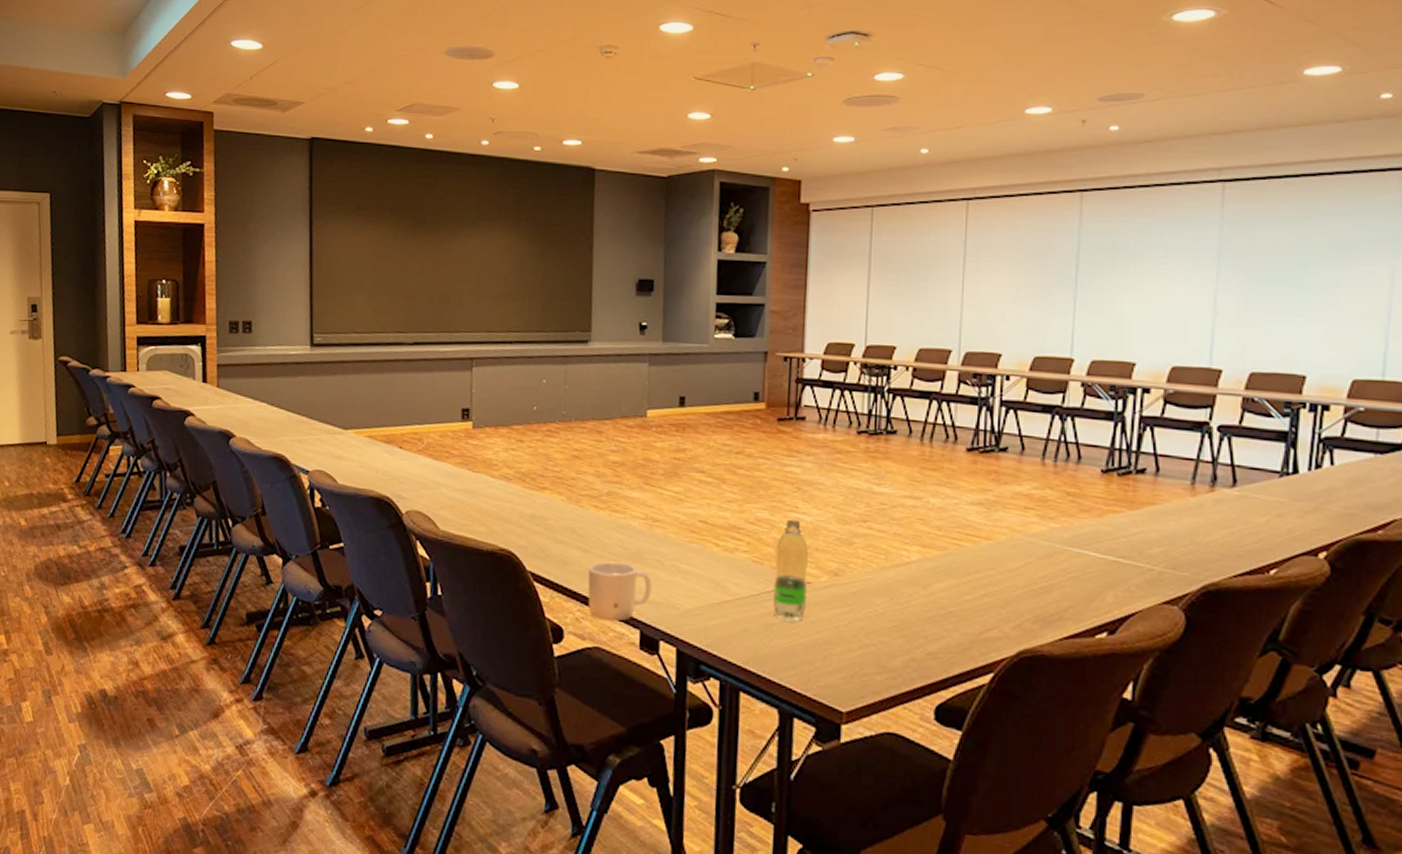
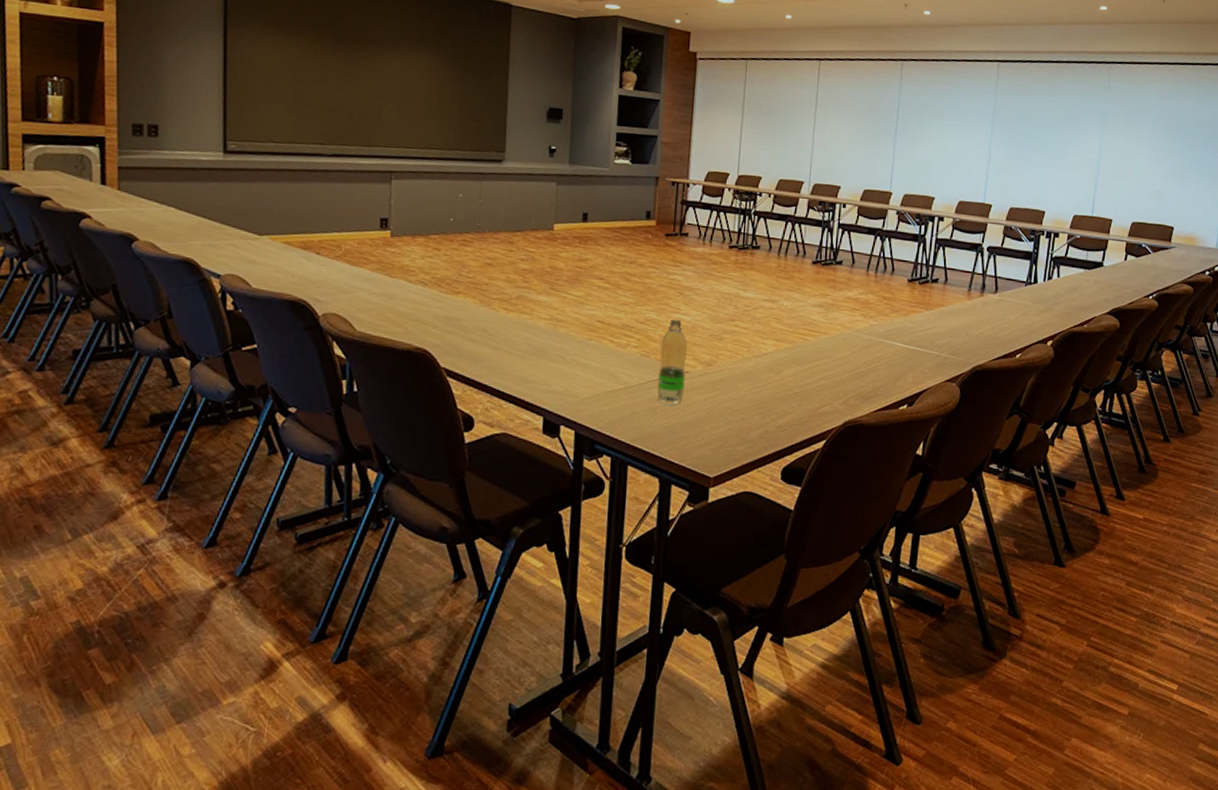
mug: present [587,561,652,622] -> none [497,357,555,410]

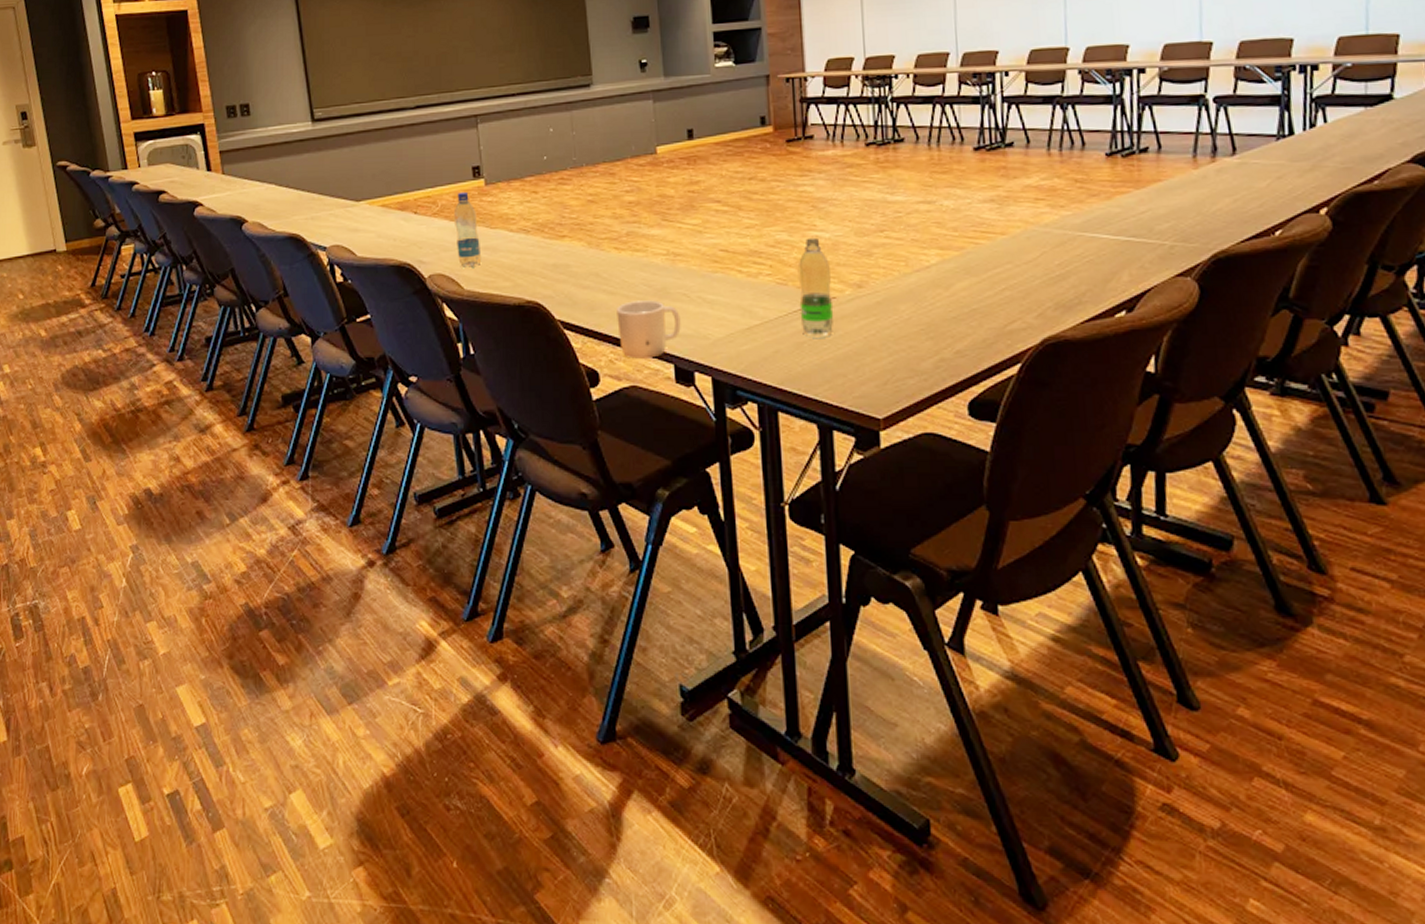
bottle: none [354,240,379,311] -> present [453,191,482,268]
mug: none [497,357,555,410] -> present [617,300,681,359]

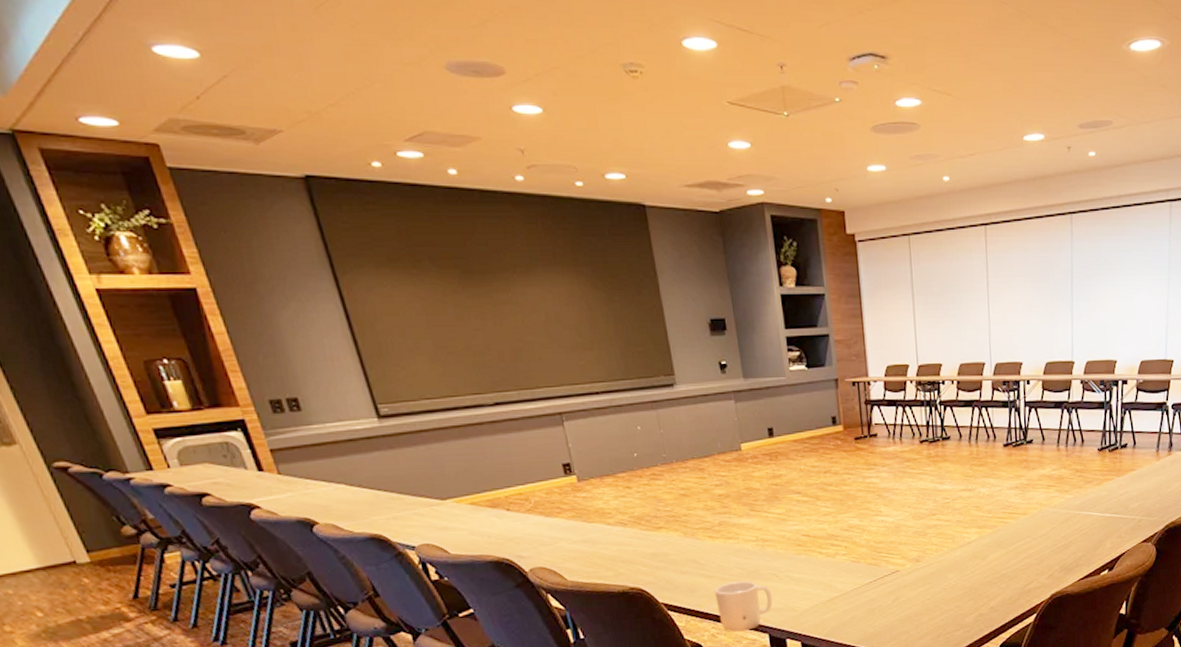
bottle: present [453,191,482,268] -> none [548,488,582,560]
bottle: present [797,237,834,338] -> none [867,521,898,605]

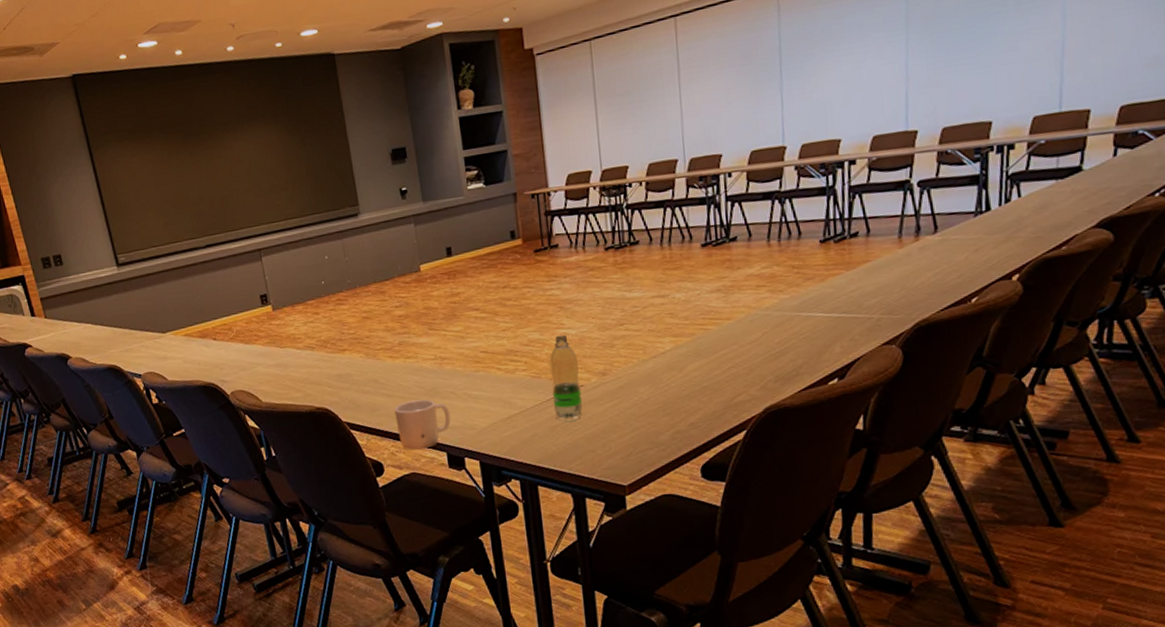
bottle: none [867,521,898,605] -> present [549,334,583,422]

